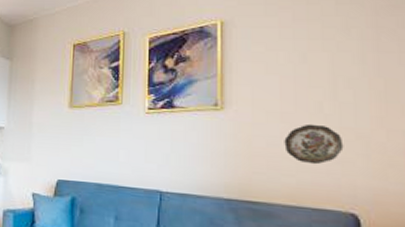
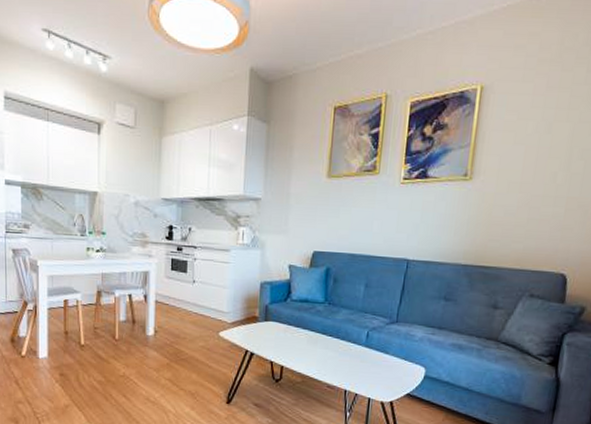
decorative plate: present [284,123,344,165] -> none [518,193,567,232]

